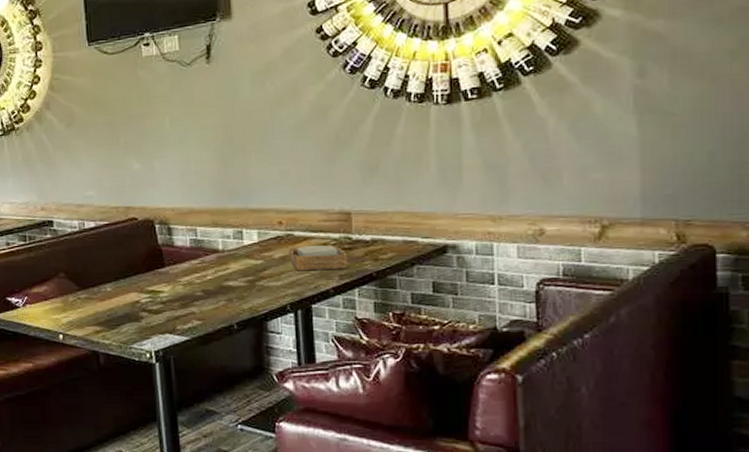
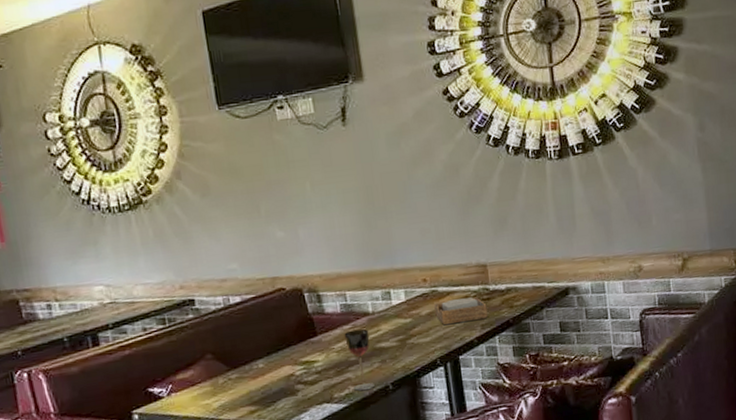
wineglass: none [192,265,220,326] -> present [344,329,376,391]

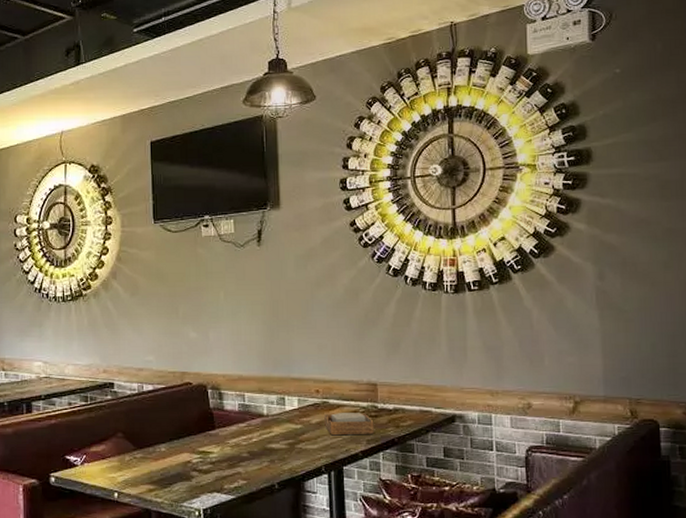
wineglass: present [344,329,376,391] -> none [239,428,263,485]

